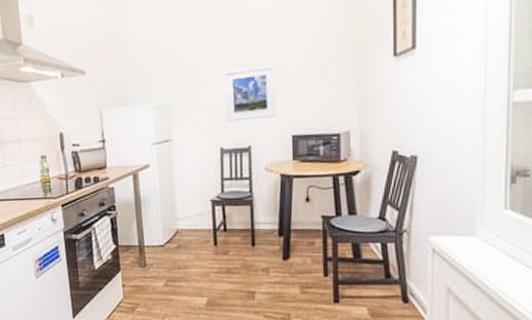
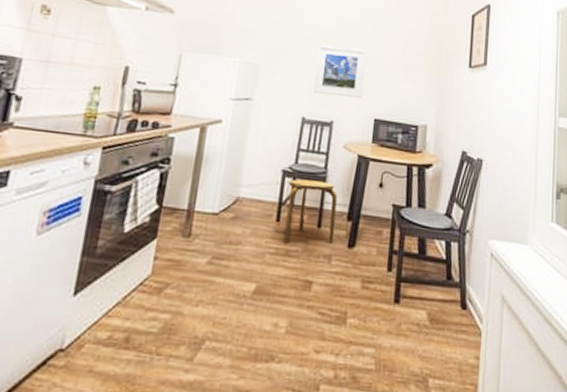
stool: none [218,204,269,261] -> present [283,179,338,242]

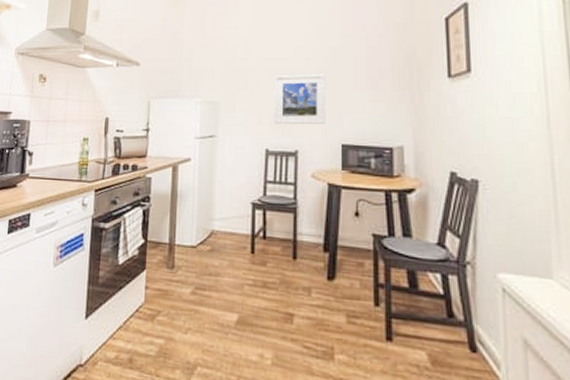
stool: present [283,179,338,242] -> none [259,211,312,274]

